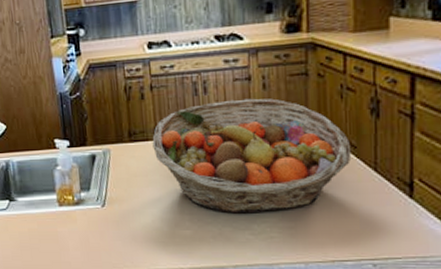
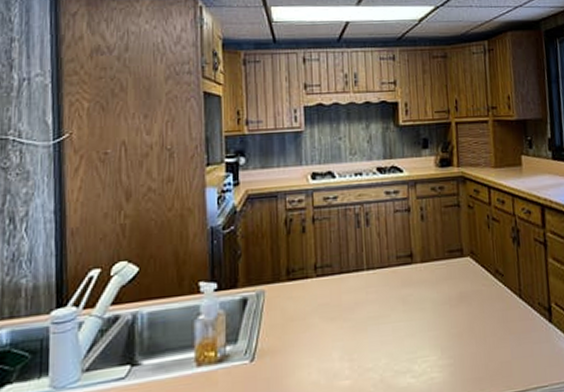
fruit basket: present [152,98,352,214] -> none [312,229,500,355]

